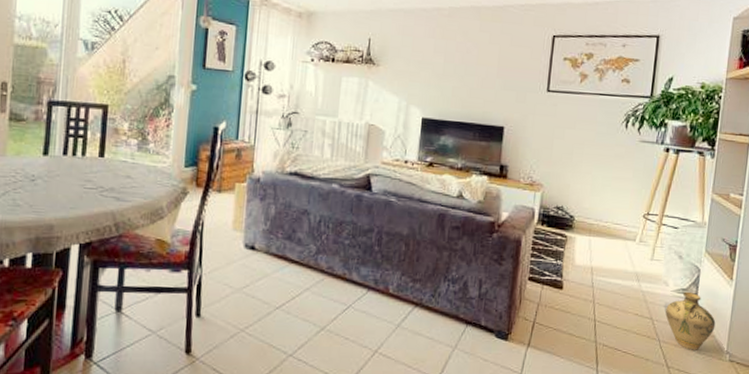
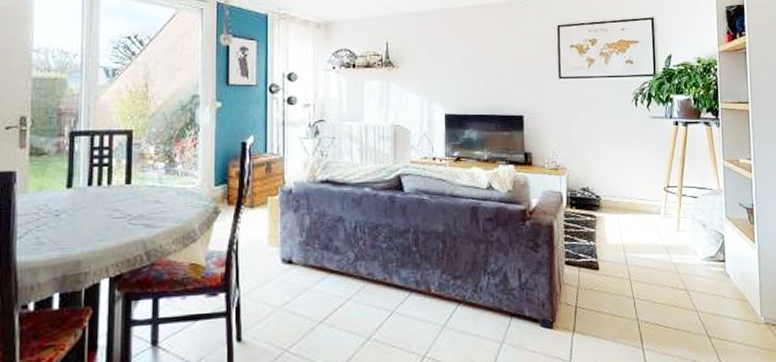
jug: present [665,291,716,350] -> none [698,258,747,317]

